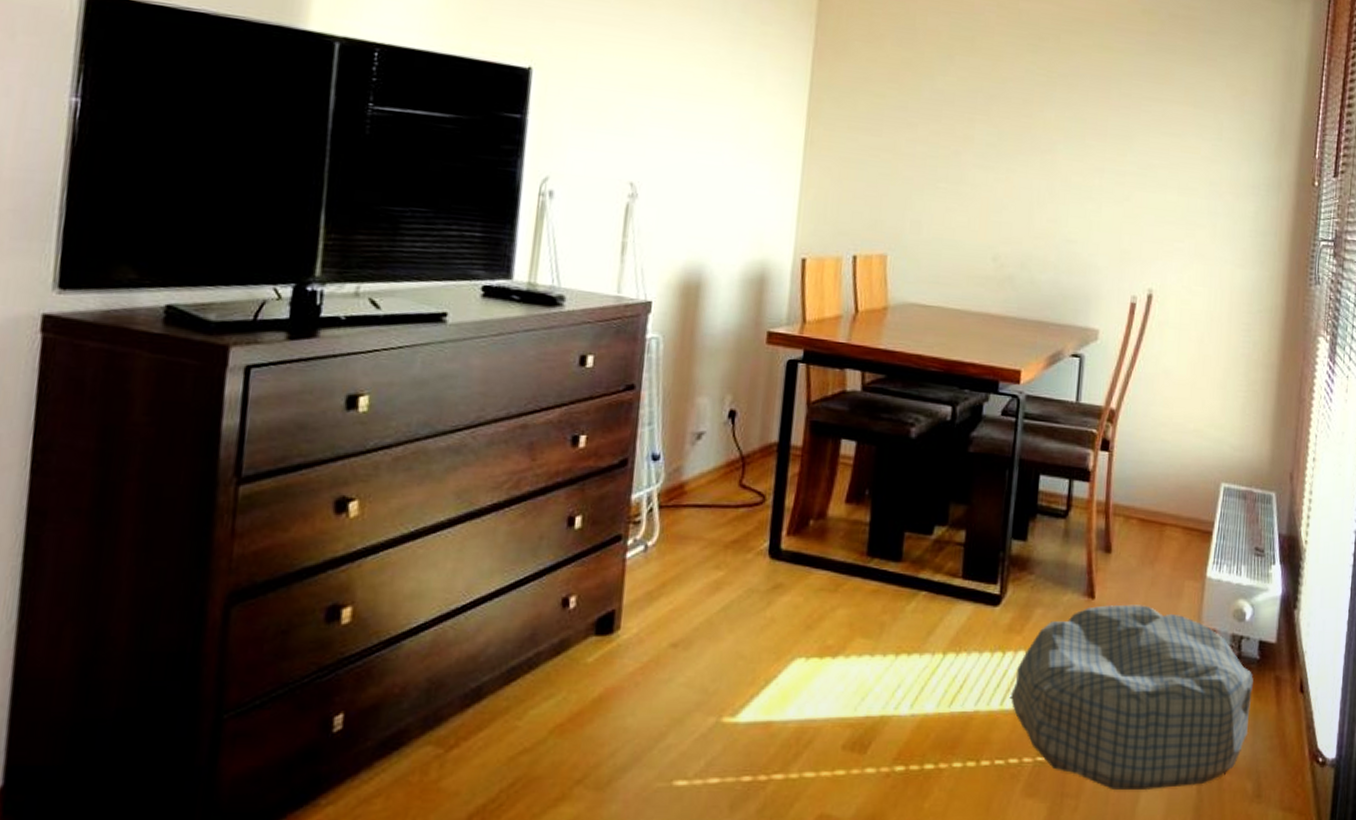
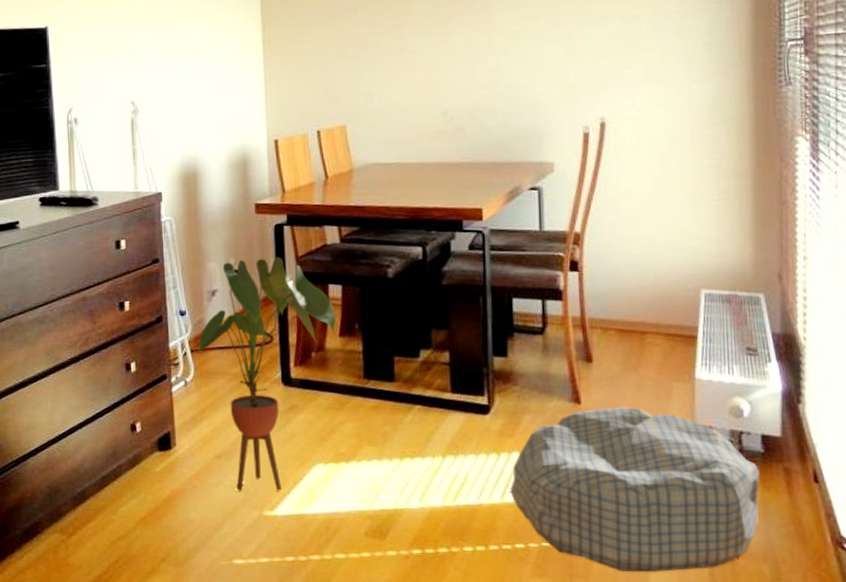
house plant: none [666,397,845,691] -> present [196,256,337,491]

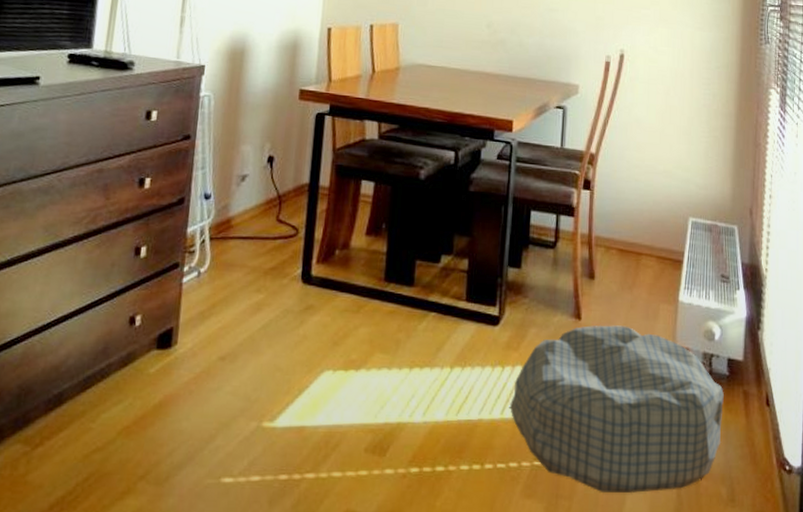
house plant: present [196,256,337,491] -> none [216,145,365,399]

